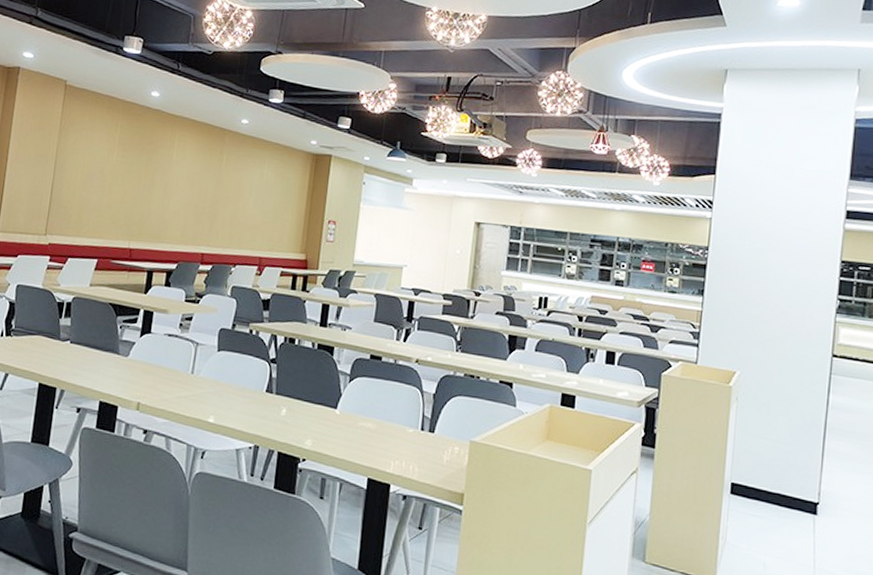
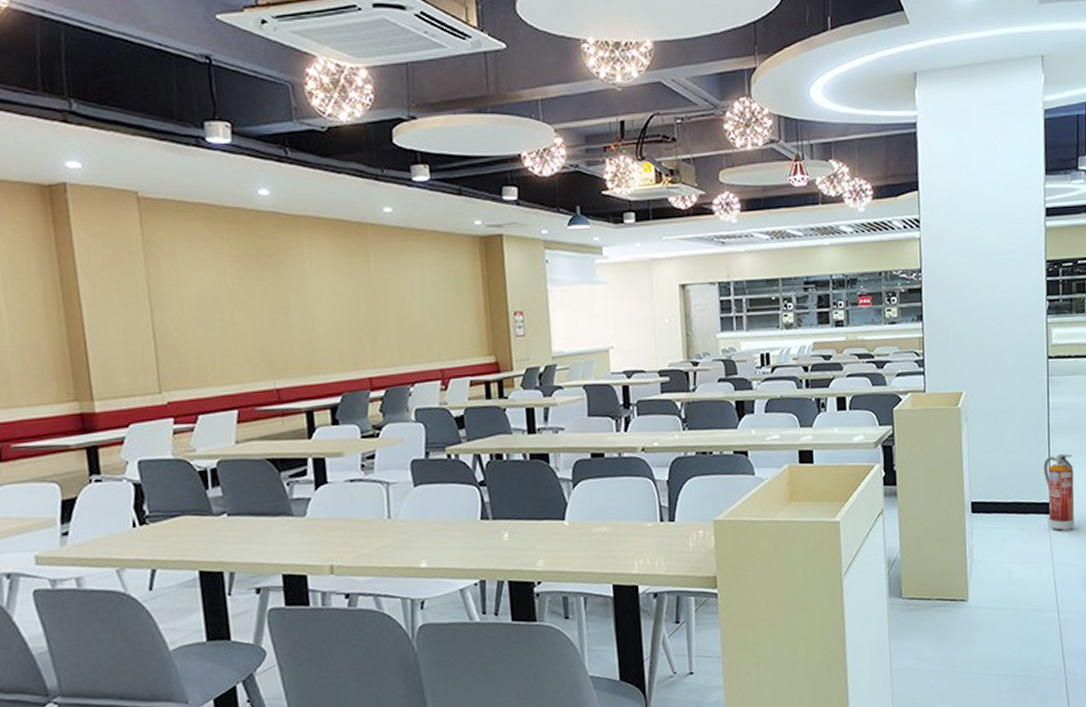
fire extinguisher: none [814,455,850,538] -> present [1044,454,1074,532]

